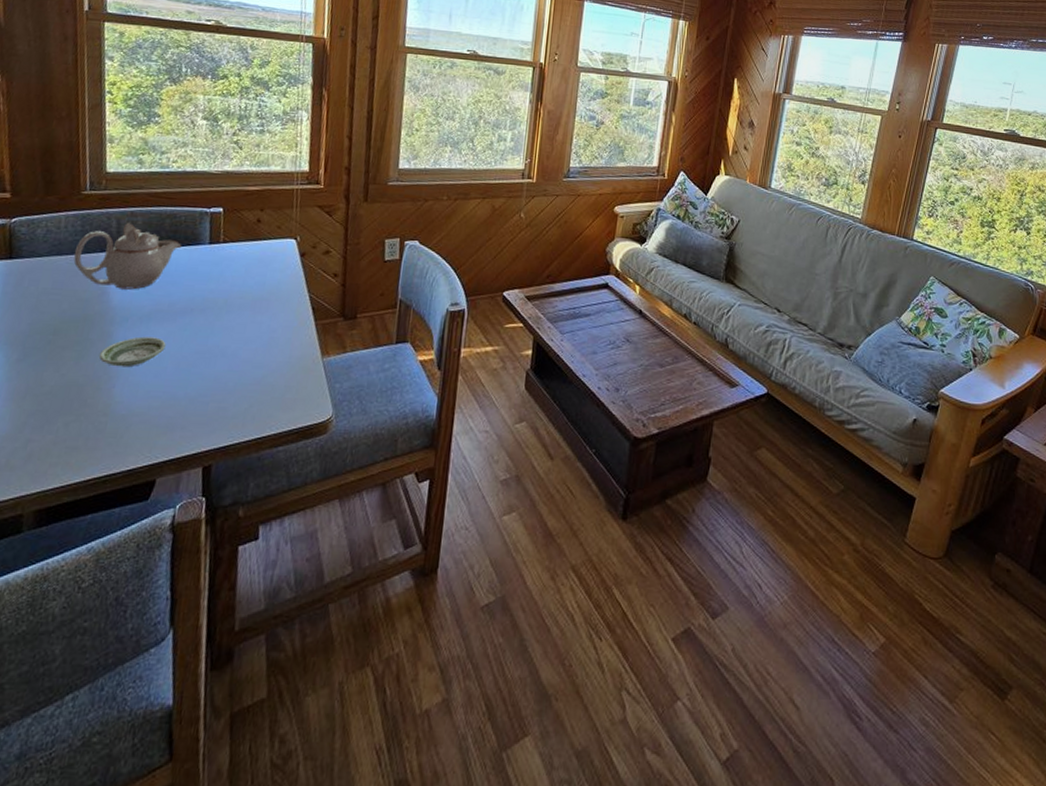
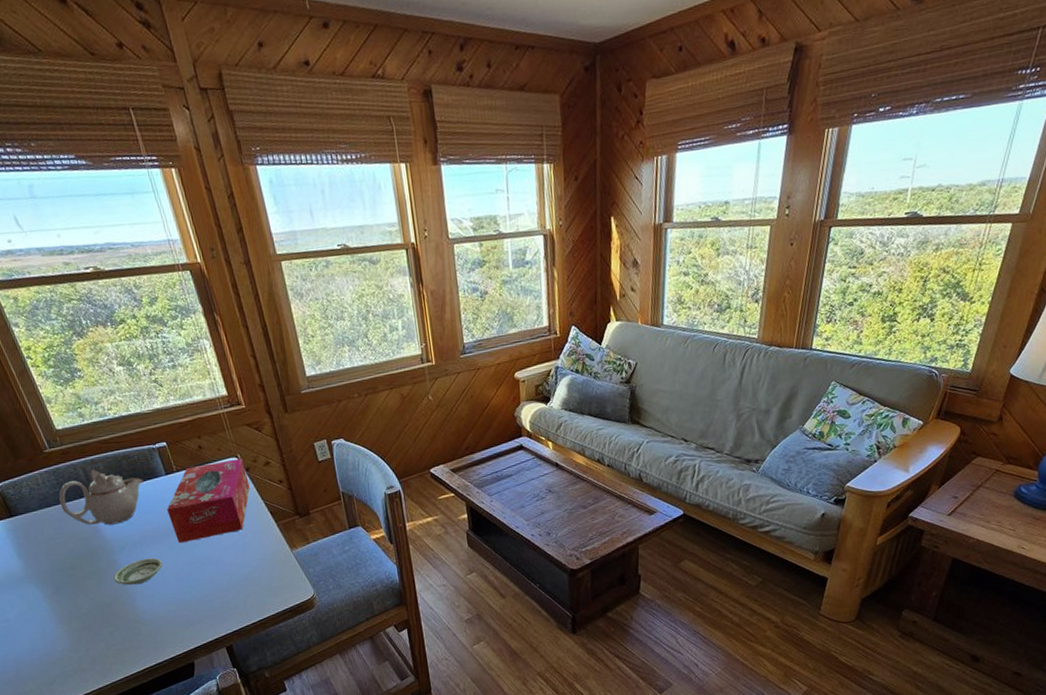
tissue box: none [193,240,302,326] -> present [167,458,250,544]

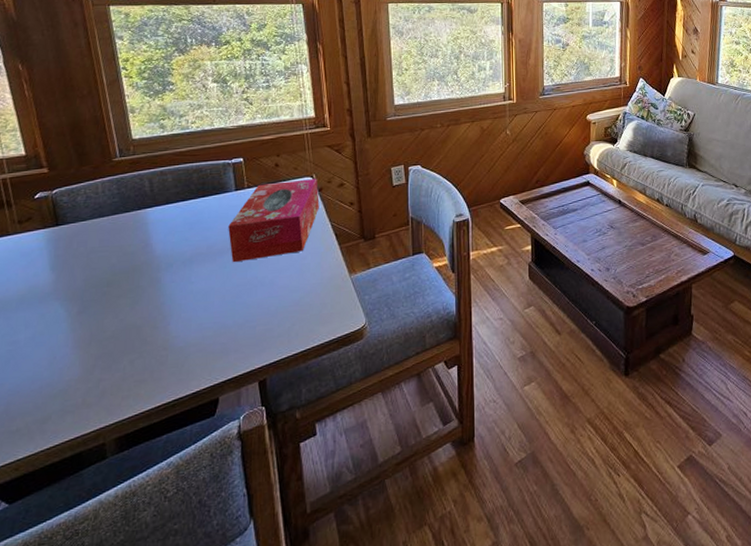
teapot: present [59,470,144,525] -> none [114,181,211,240]
saucer: present [113,557,163,586] -> none [151,277,210,307]

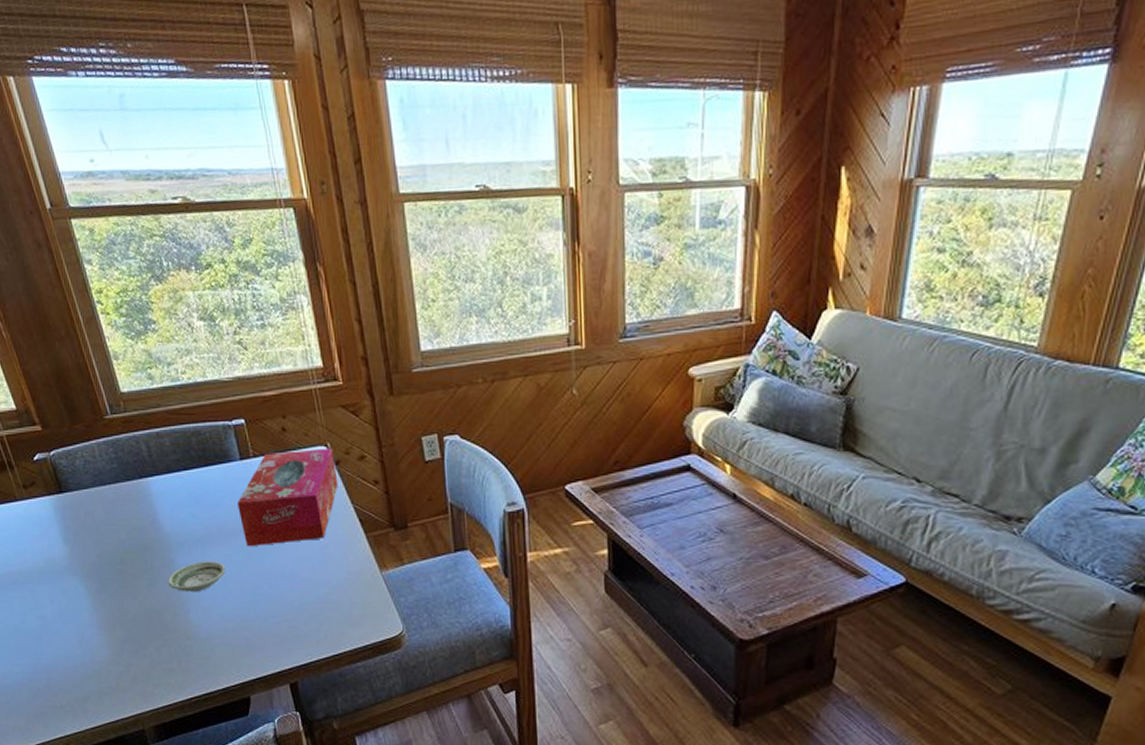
saucer: none [151,277,210,307] -> present [167,561,226,592]

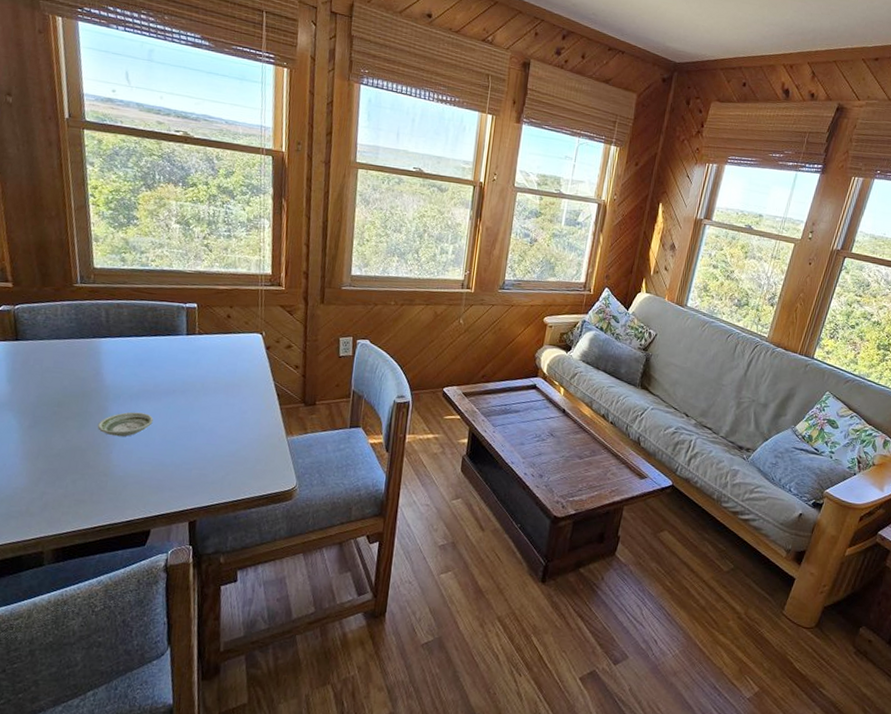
tissue box: present [237,448,338,547] -> none [175,332,267,406]

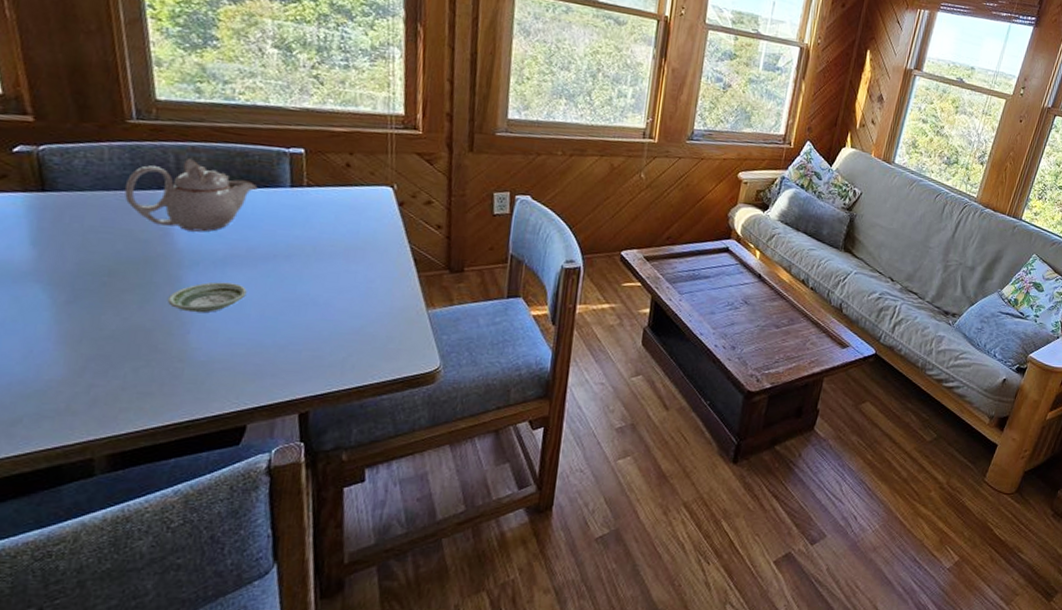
teapot: none [70,313,163,372] -> present [124,159,258,232]

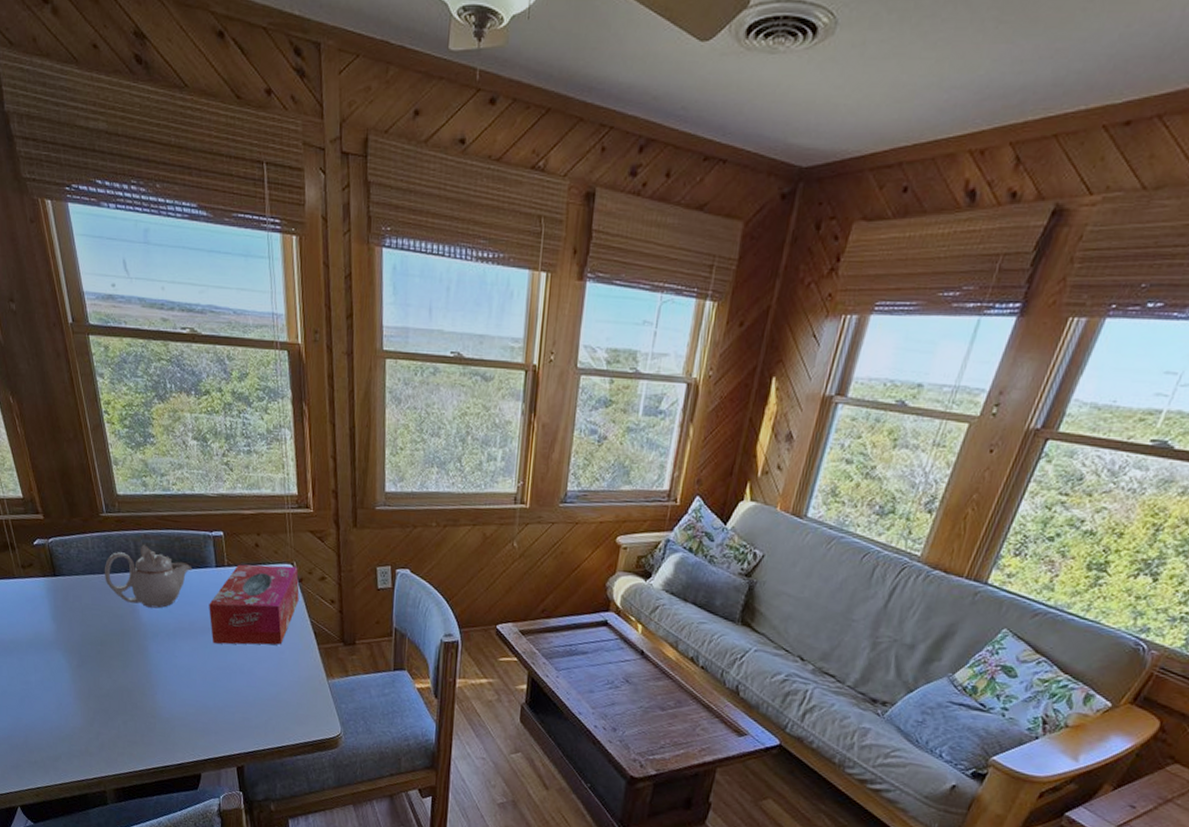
saucer: present [167,282,247,313] -> none [139,651,192,678]
tissue box: none [276,184,399,273] -> present [209,564,299,645]

